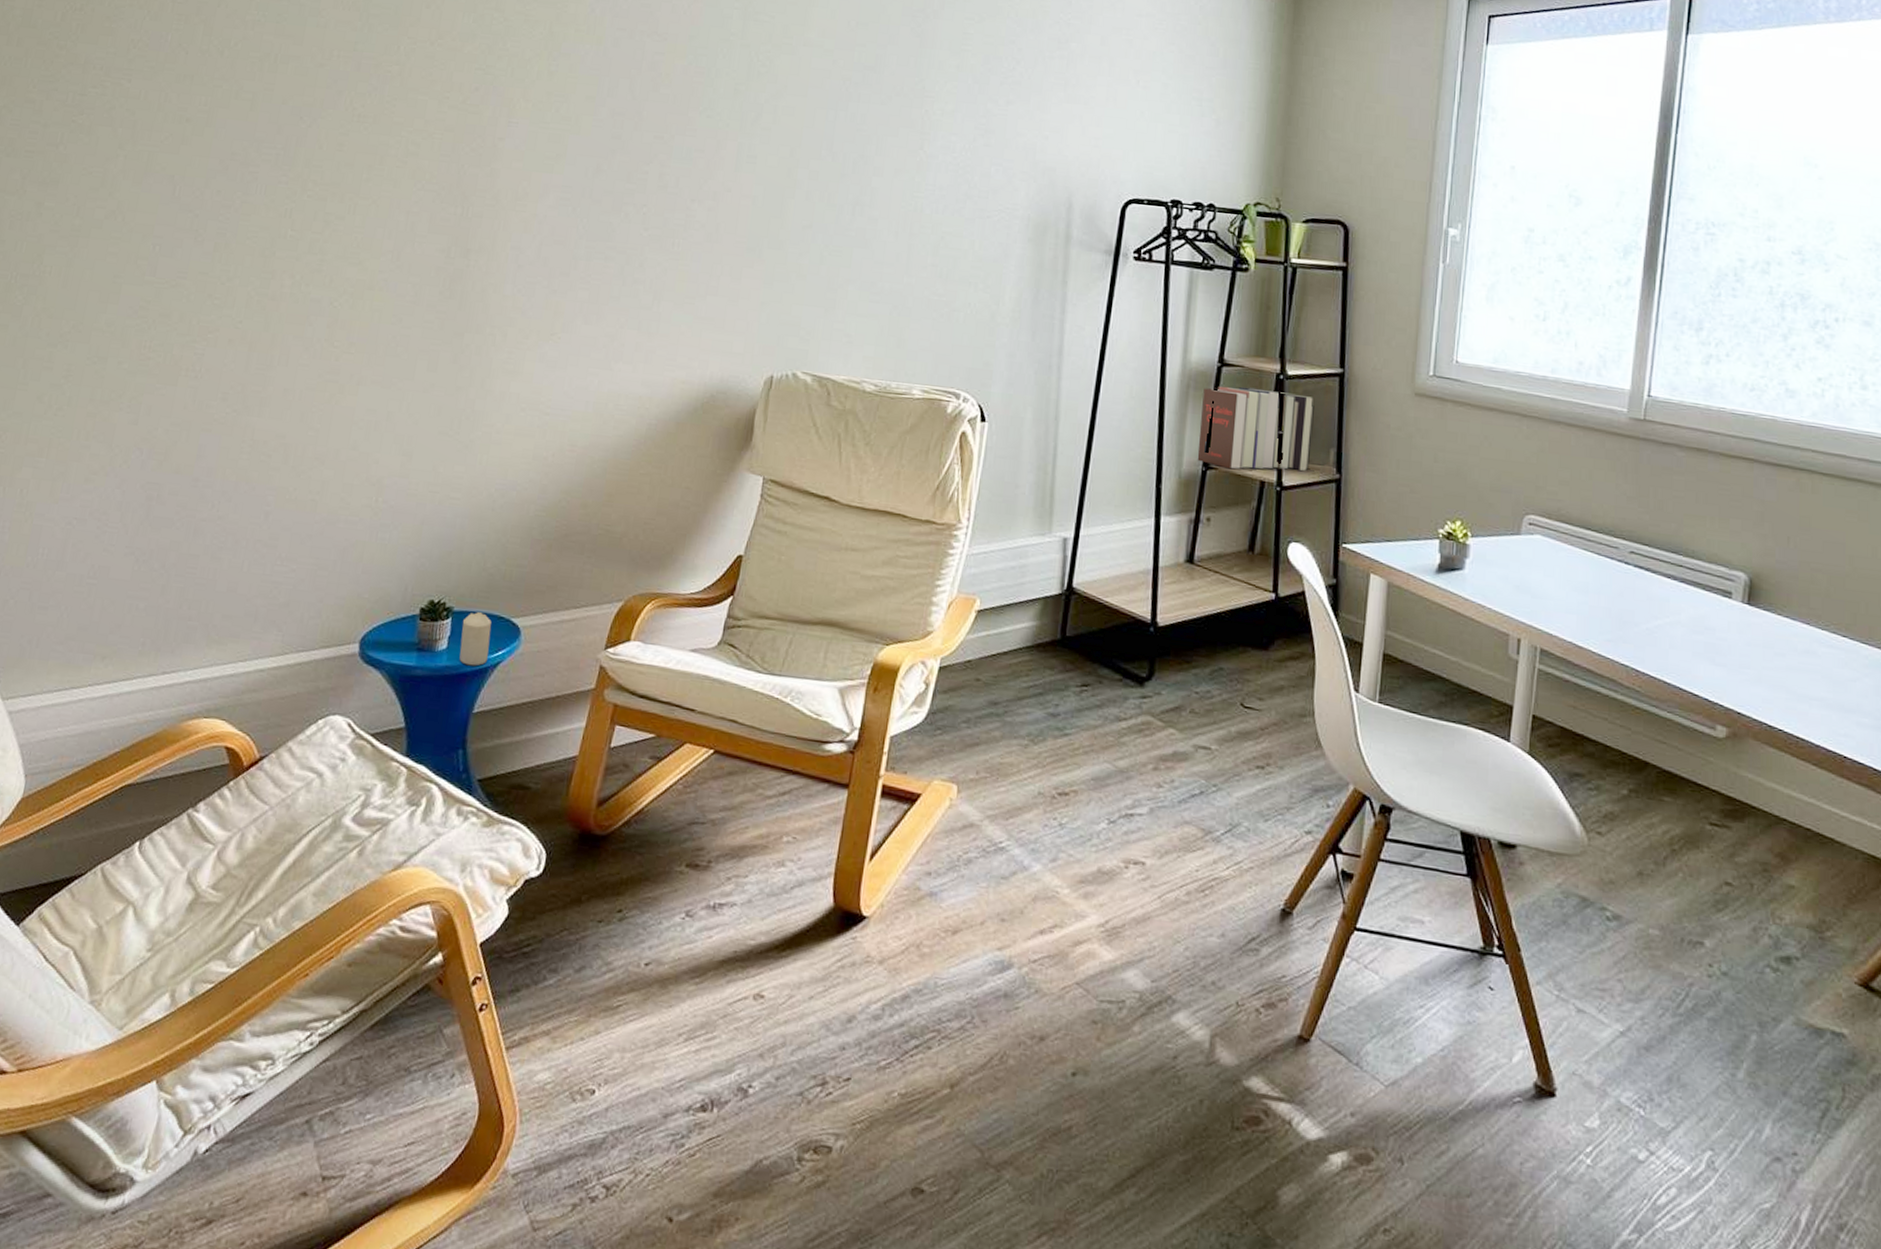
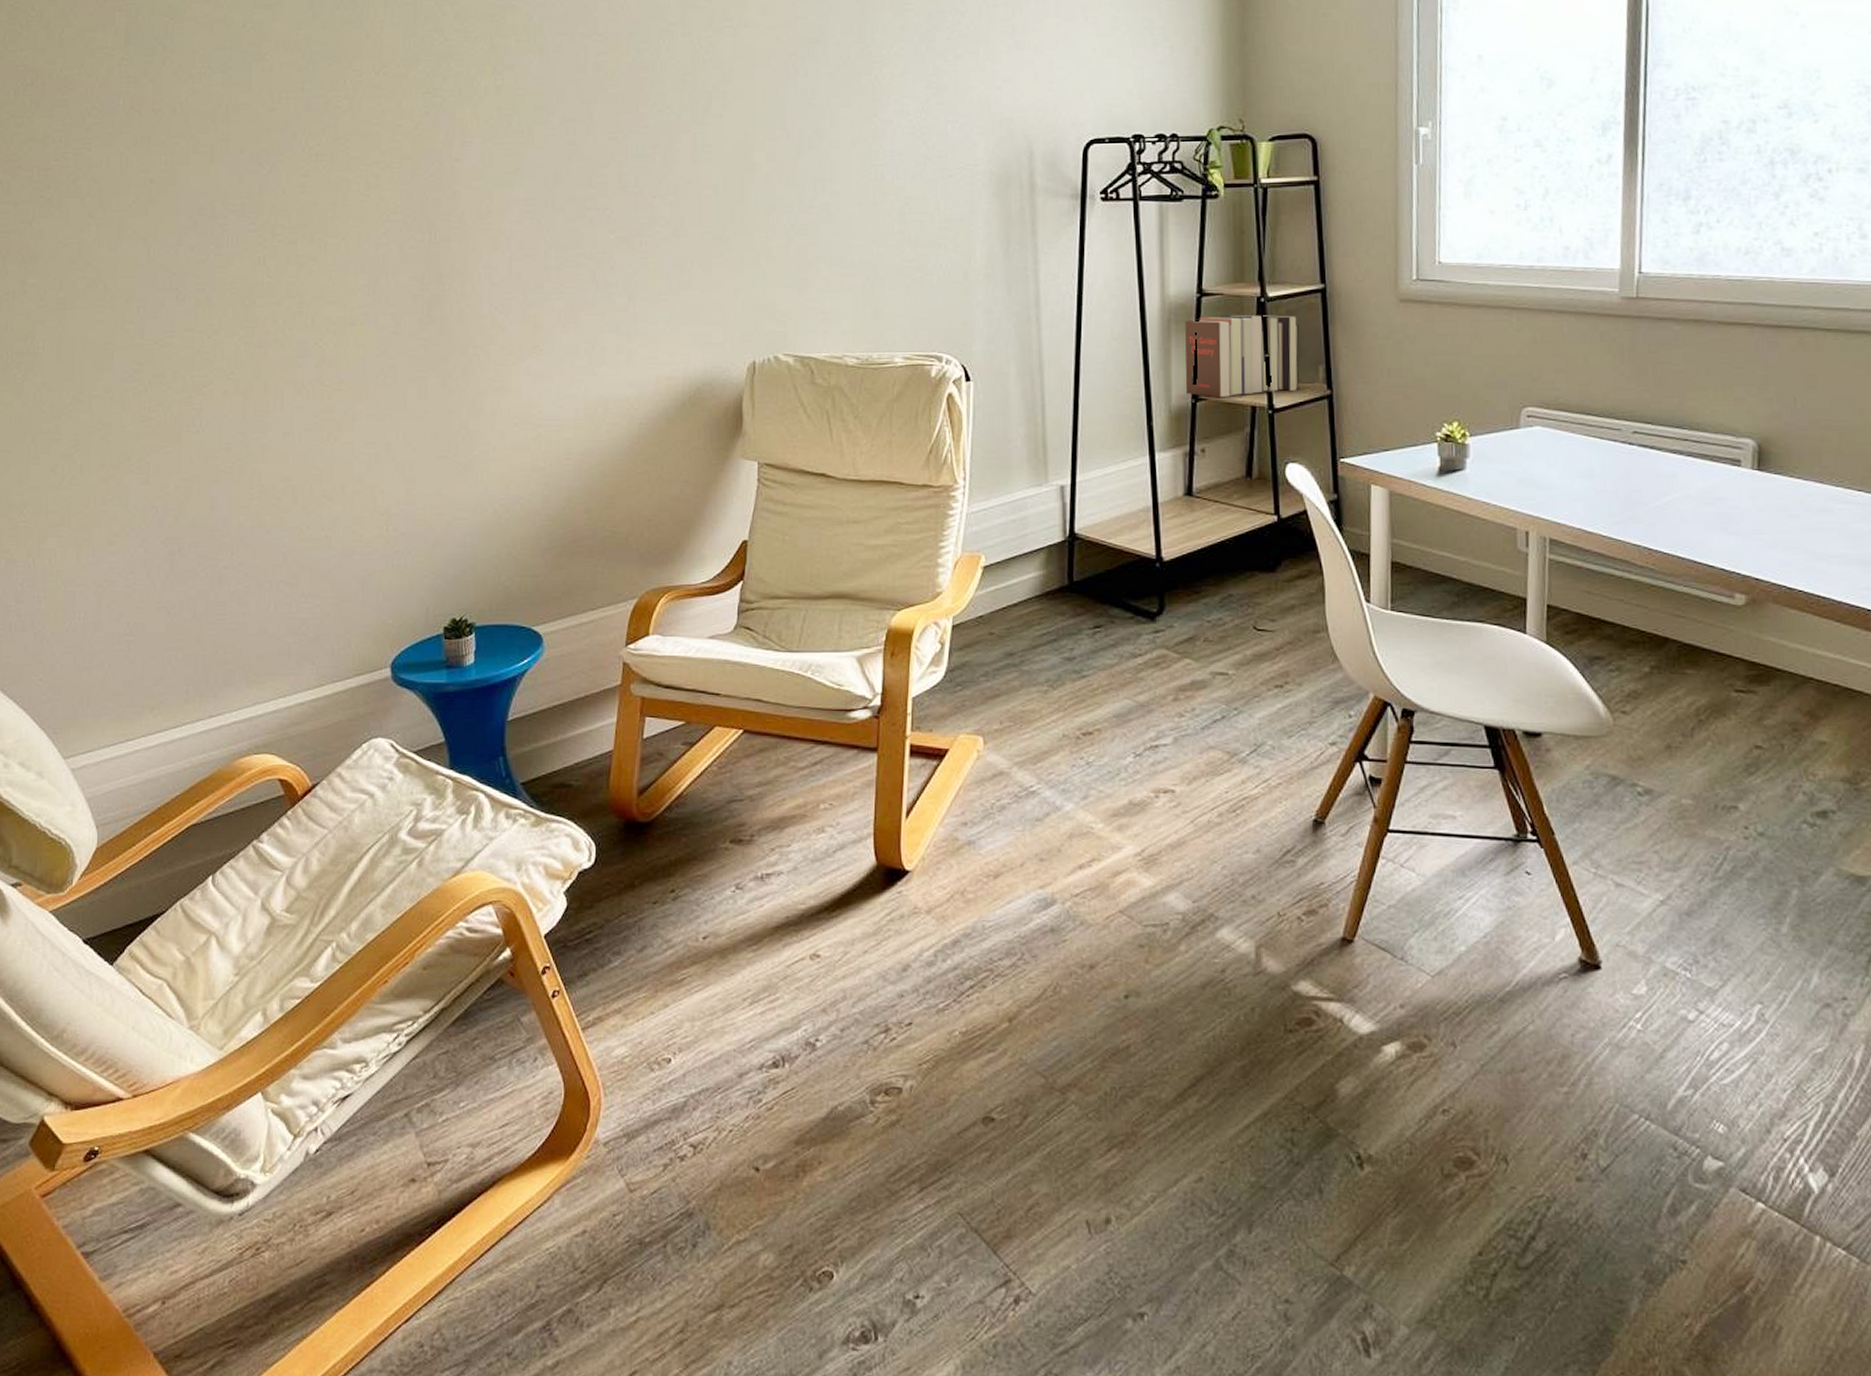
candle: present [459,611,492,666] -> none [485,624,515,677]

